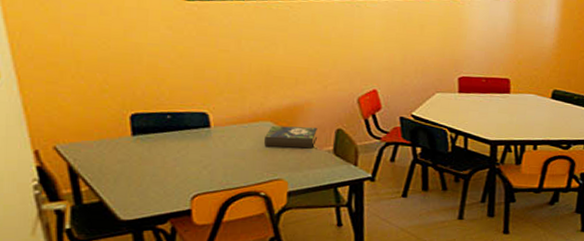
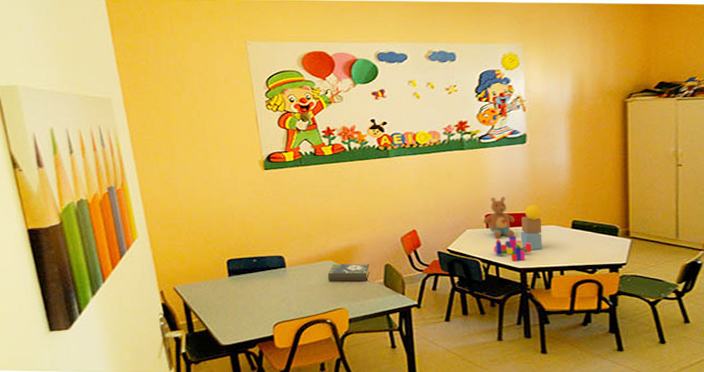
stuffed toy: none [455,57,491,105] -> present [483,197,515,238]
building blocks: none [463,103,506,133] -> present [493,236,531,261]
toy blocks: none [494,69,522,121] -> present [520,205,542,251]

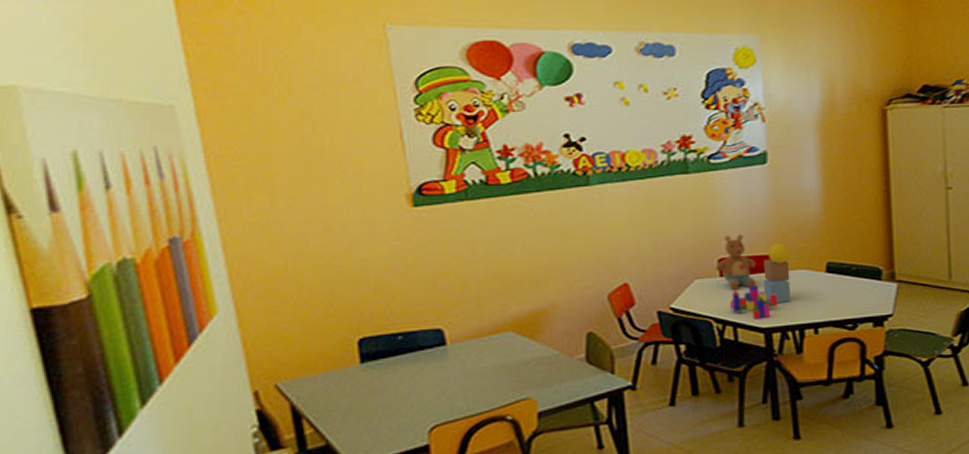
book: present [328,264,371,282] -> none [508,334,567,361]

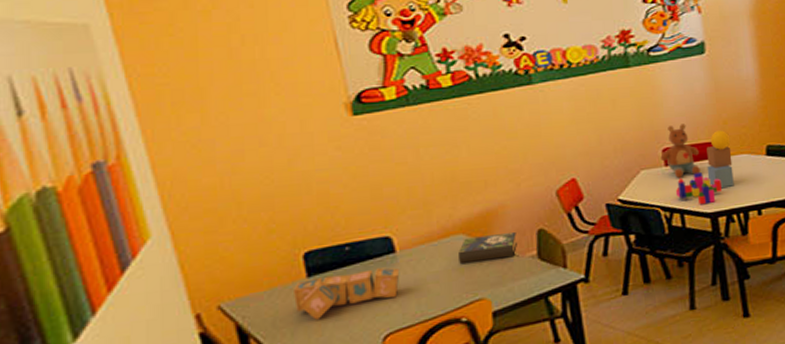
toy blocks: none [347,359,450,407] -> present [294,267,400,321]
book: none [508,334,567,361] -> present [458,232,518,263]

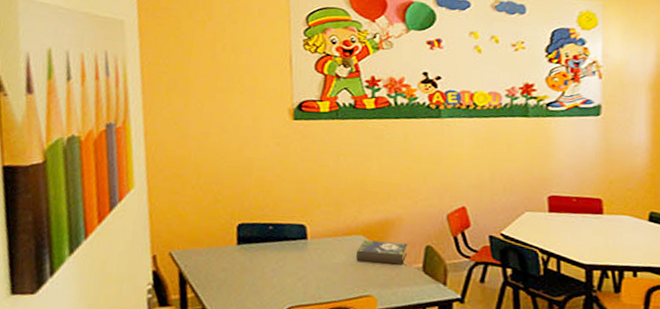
toy blocks: present [294,267,400,321] -> none [224,246,308,283]
stuffed toy: present [660,124,700,178] -> none [545,176,583,226]
building blocks: present [675,173,722,205] -> none [555,224,600,256]
toy blocks: present [706,130,734,189] -> none [587,189,615,244]

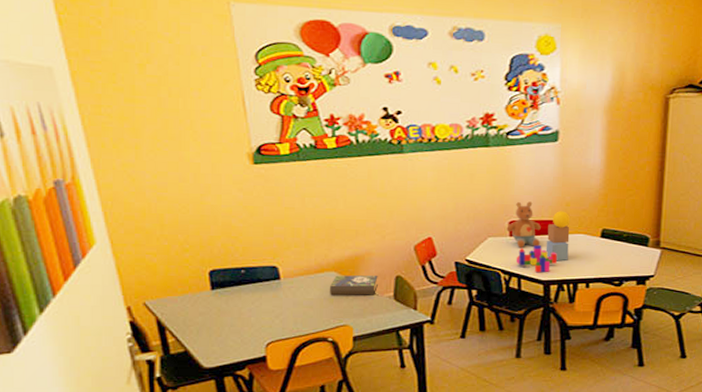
stuffed toy: none [545,176,583,226] -> present [506,201,541,247]
building blocks: none [555,224,600,256] -> present [516,245,557,273]
toy blocks: none [587,189,615,244] -> present [545,211,571,261]

